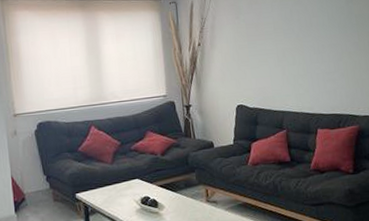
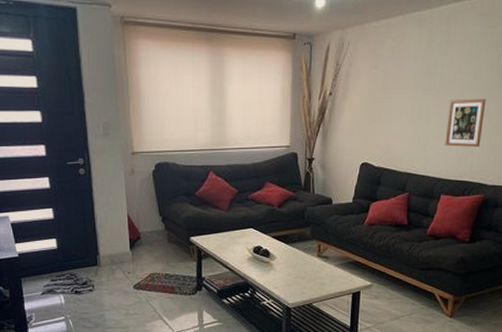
picture frame: none [310,37,346,83] -> present [445,98,486,147]

